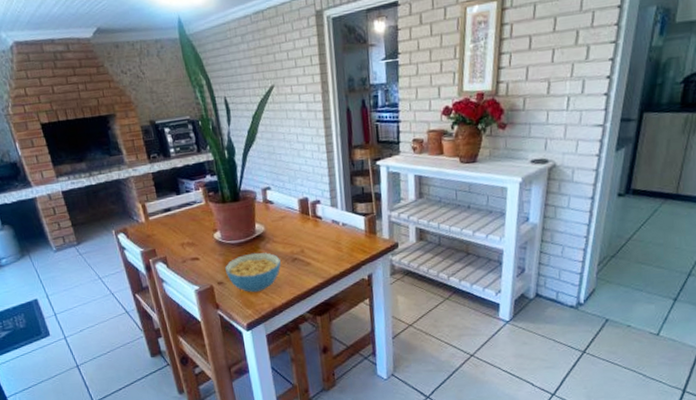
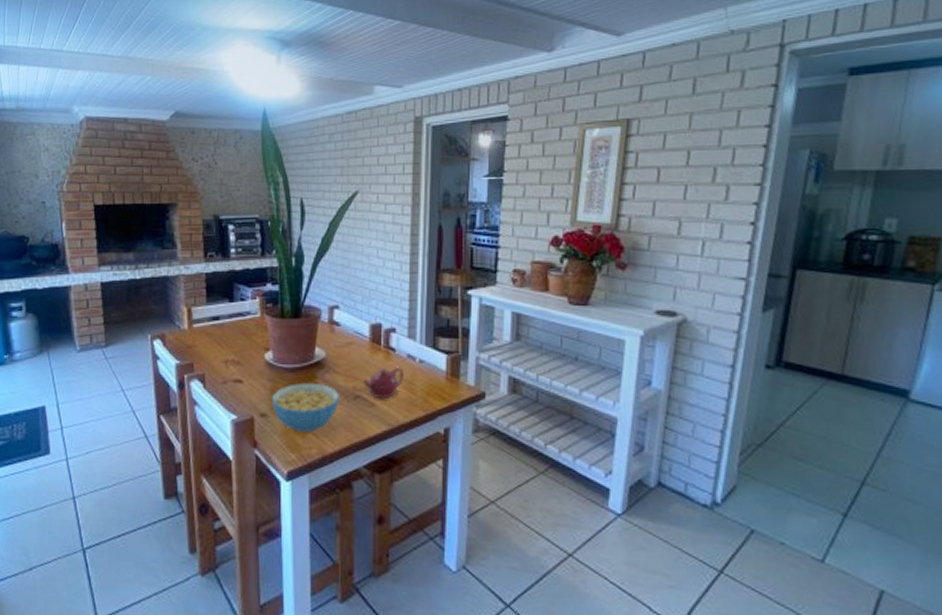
teapot: none [298,231,331,259] -> present [363,366,403,400]

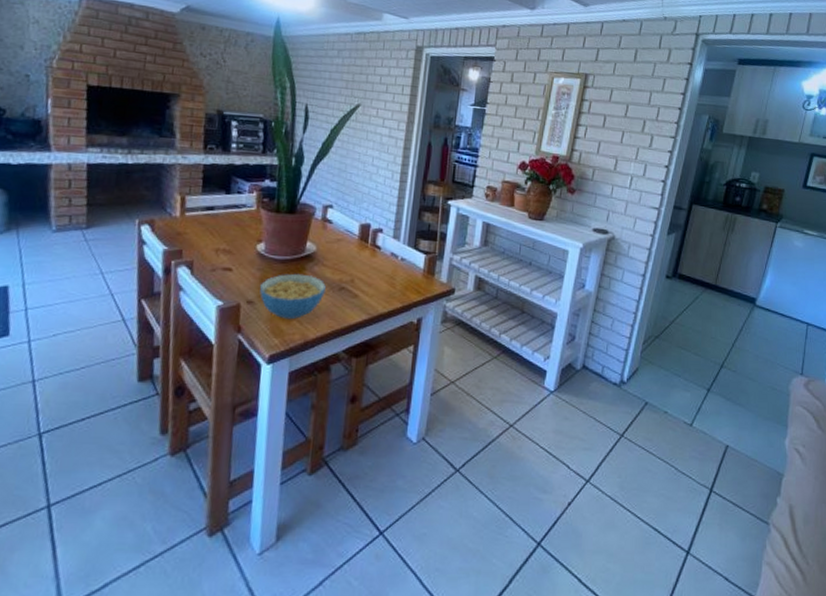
teapot: present [363,366,403,400] -> none [348,263,386,292]

